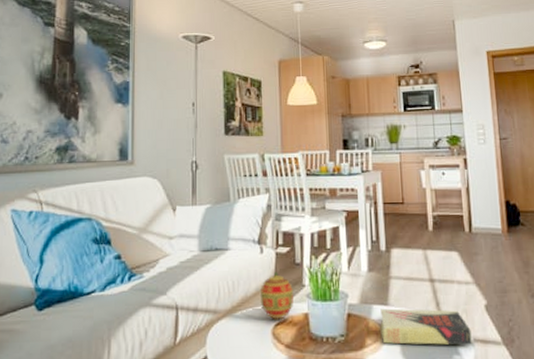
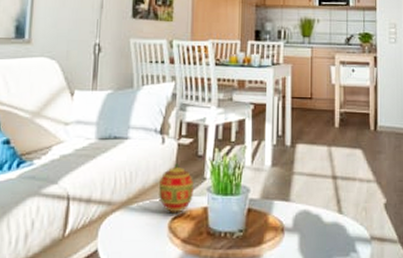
book: present [380,308,472,345] -> none [280,204,369,243]

